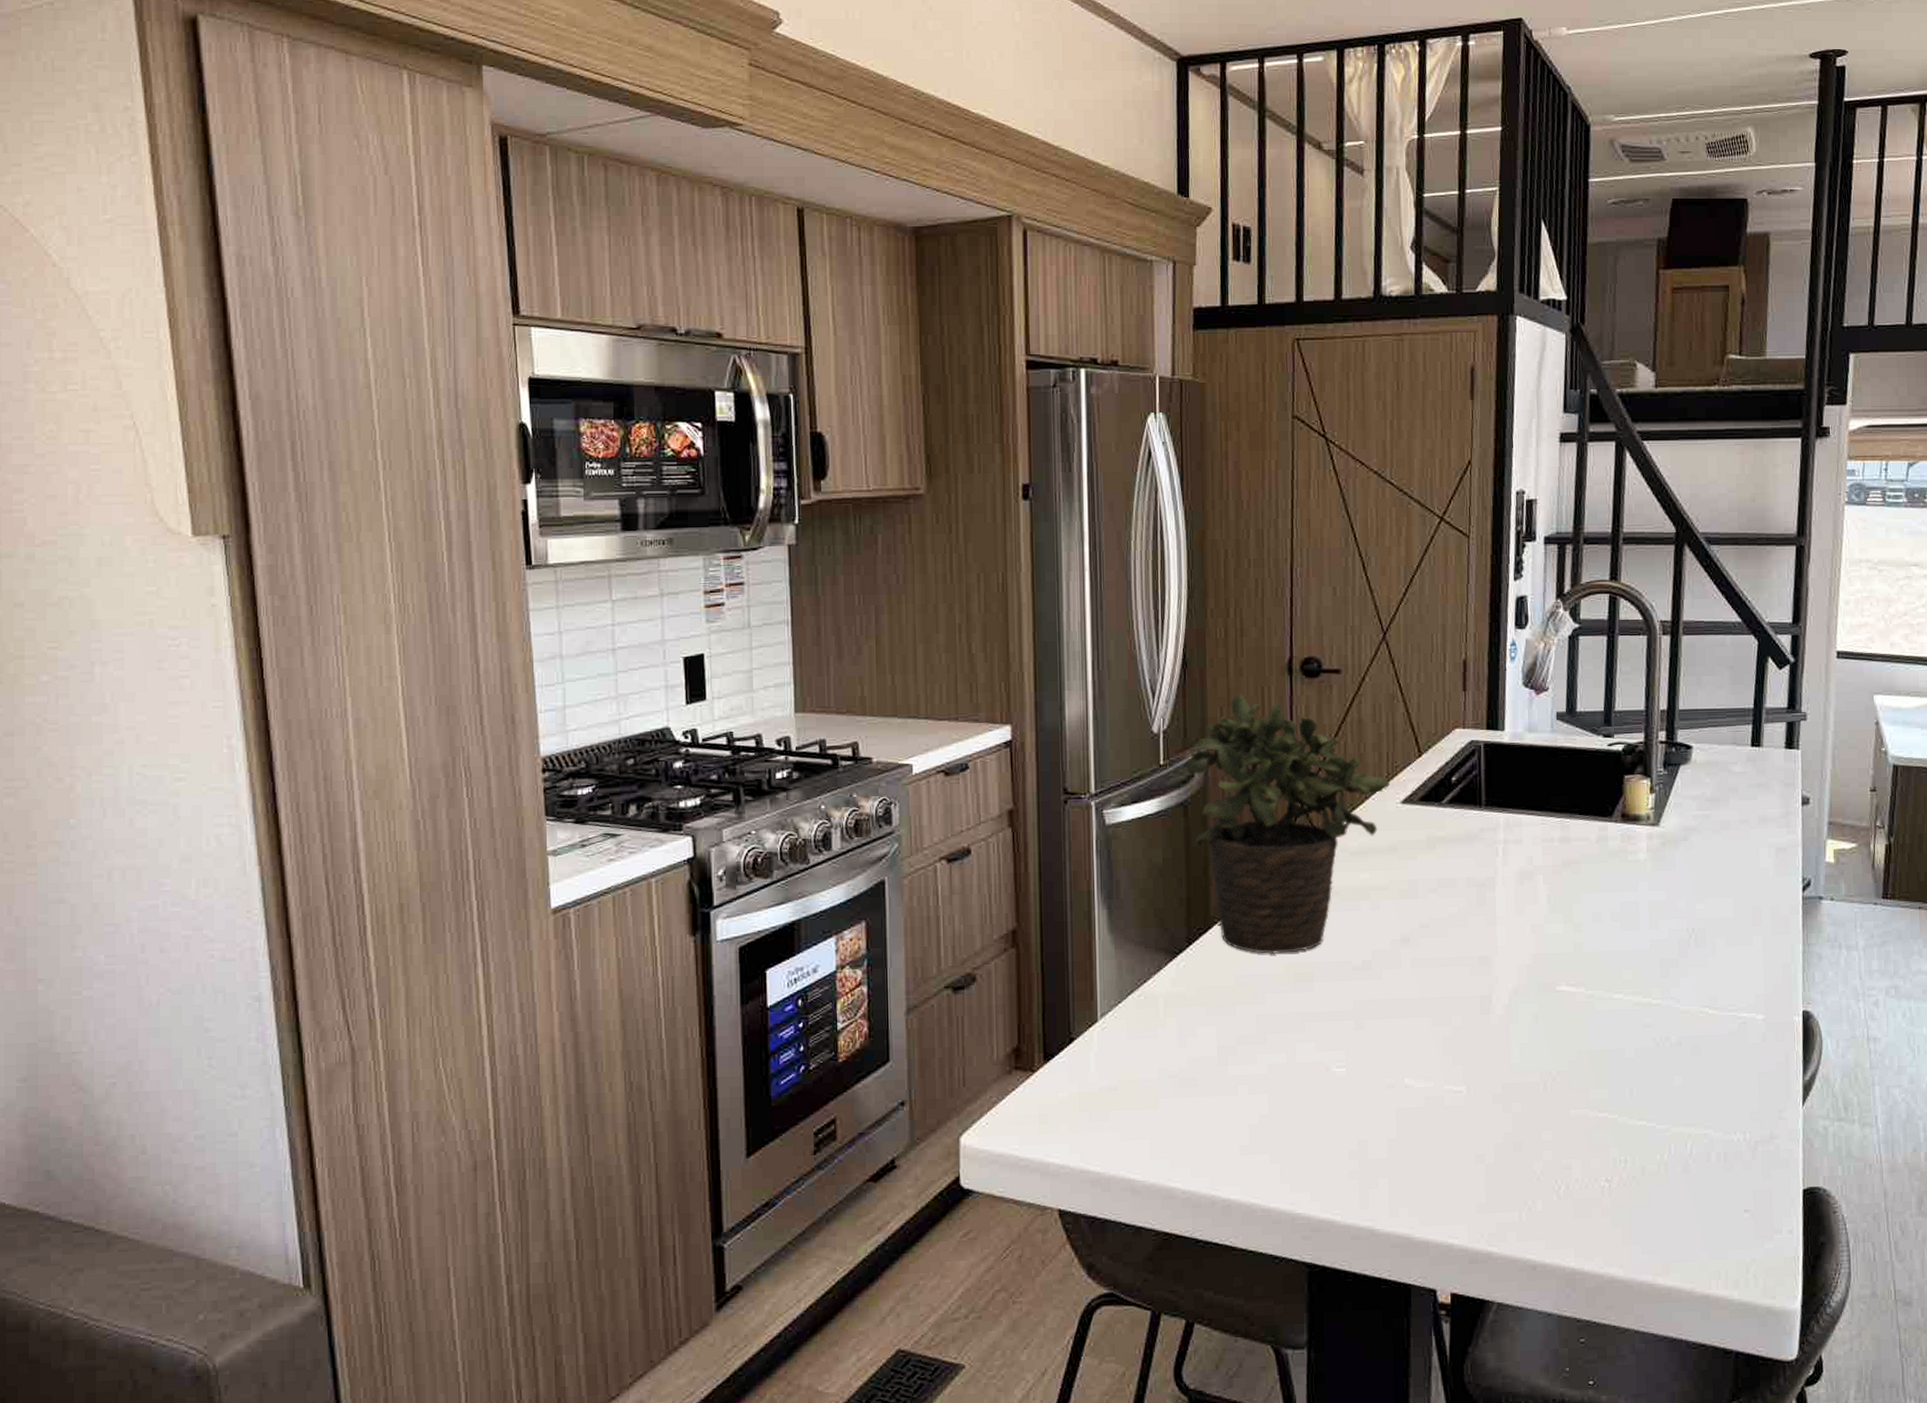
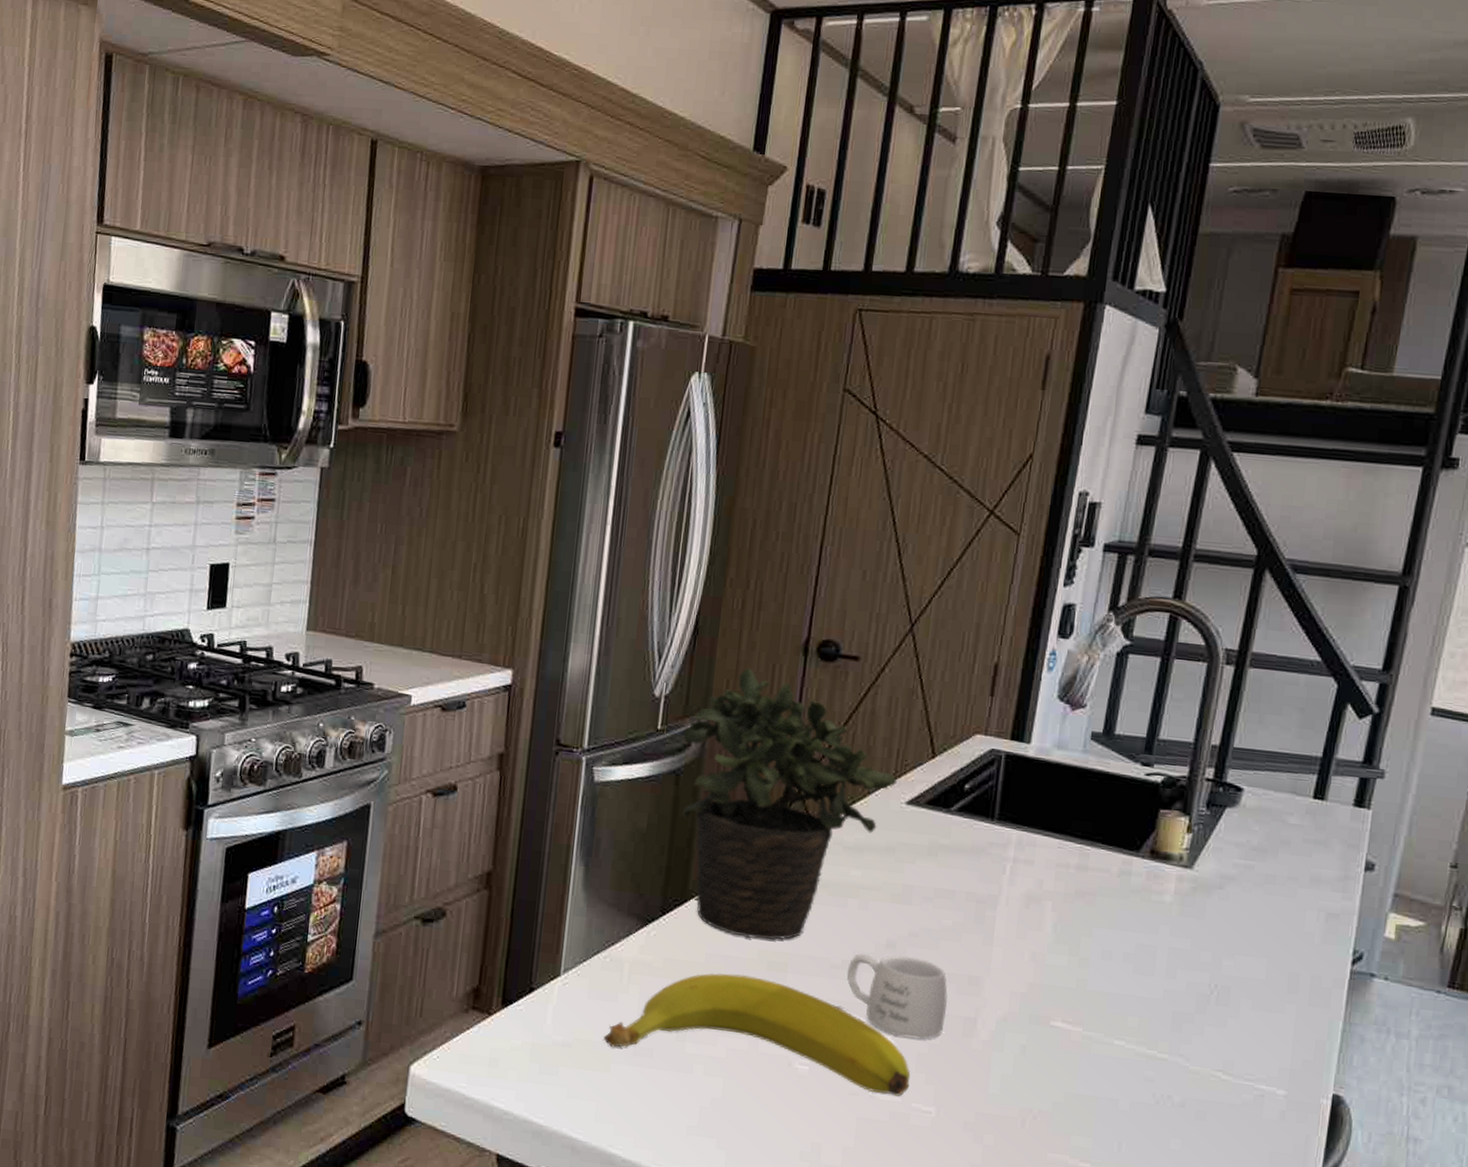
banana: none [1148,990,1440,1083] -> present [603,972,911,1097]
mug: none [1368,948,1464,1025] -> present [846,953,948,1039]

